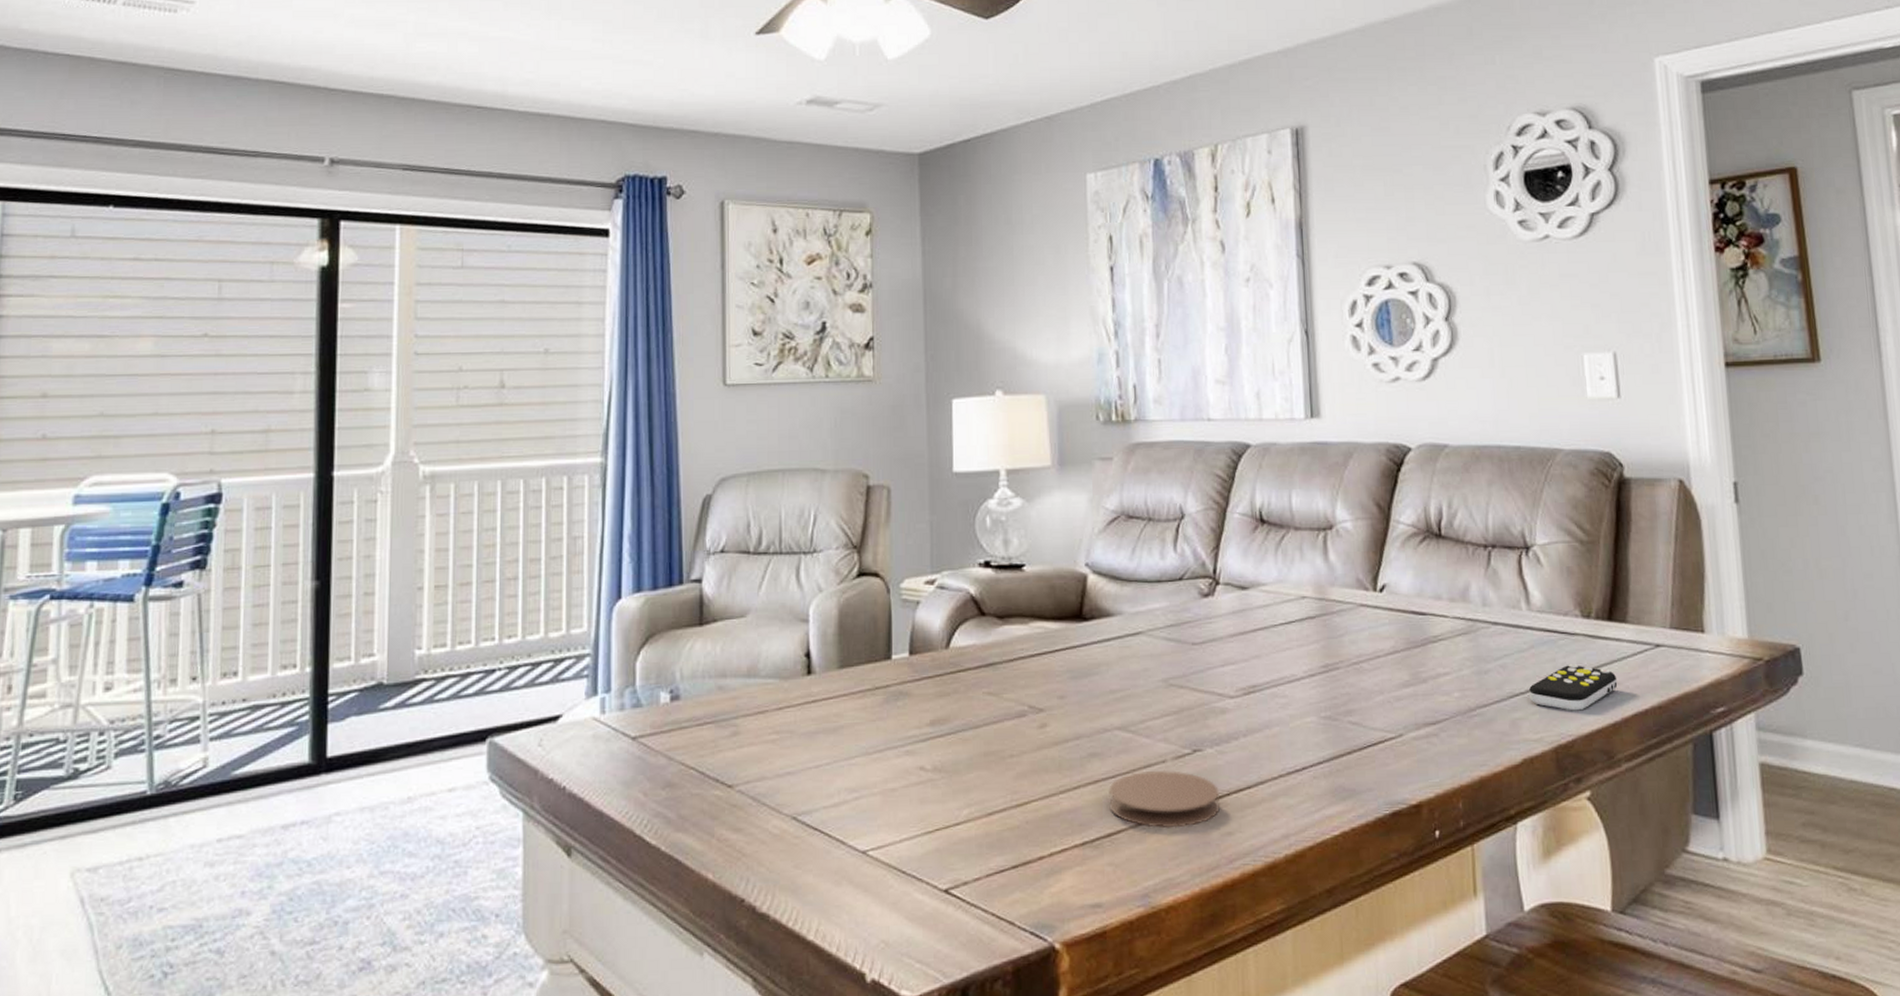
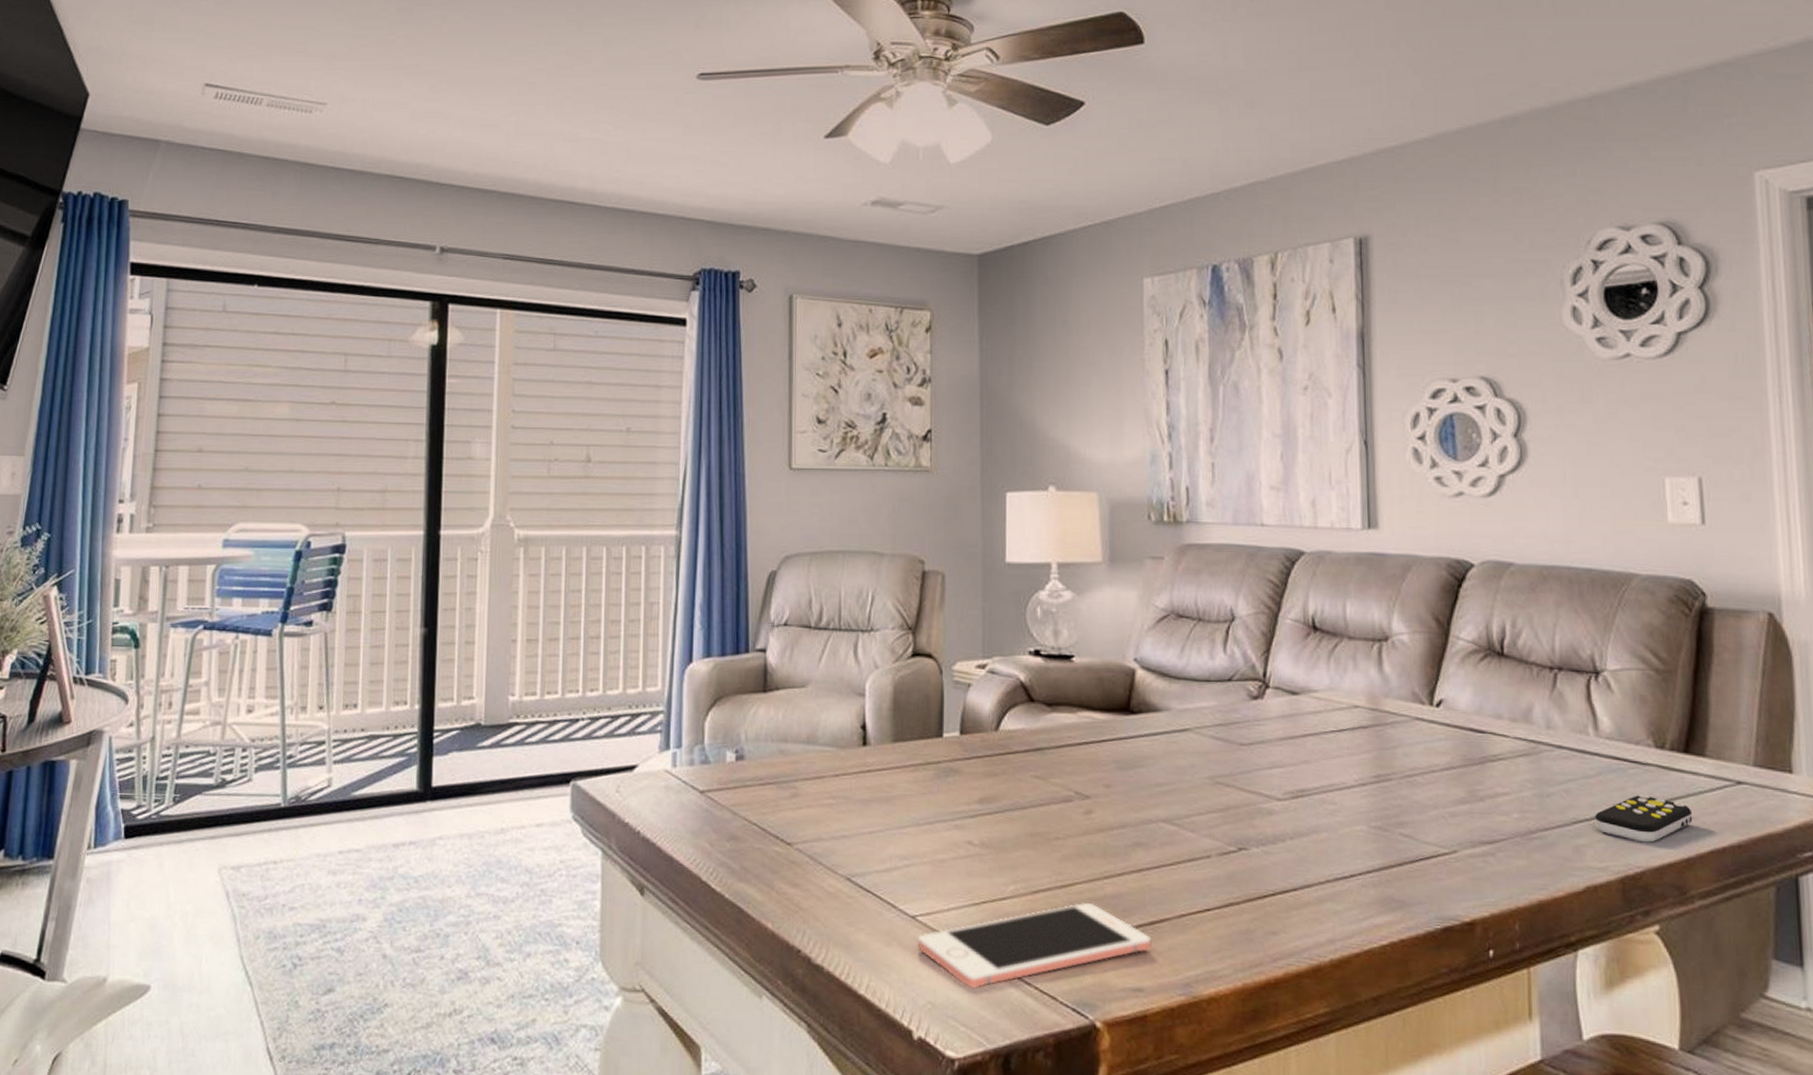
cell phone: none [868,820,1110,921] -> present [917,903,1152,988]
coaster: present [1109,770,1220,829] -> none [1152,864,1265,923]

